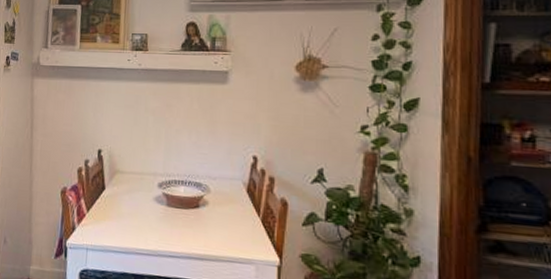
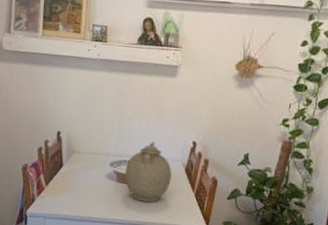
teapot: none [176,157,231,231] -> present [125,141,172,203]

